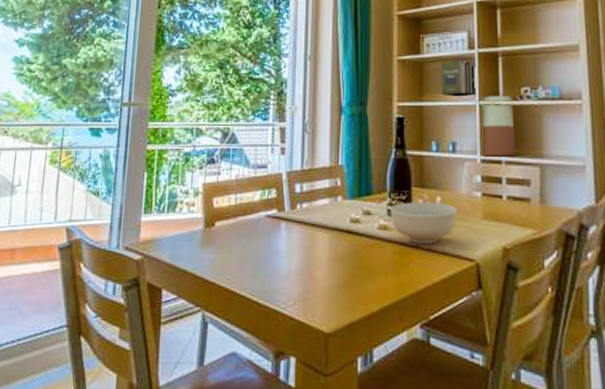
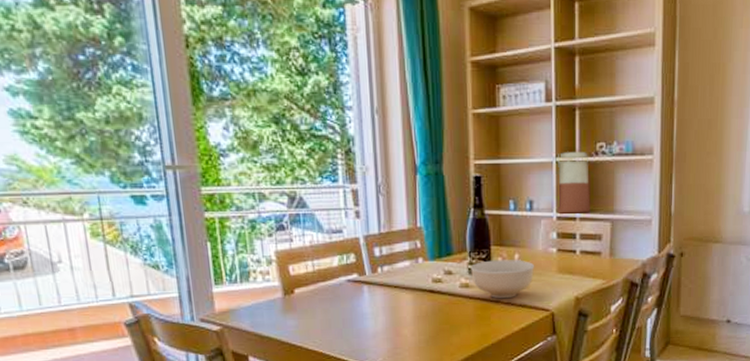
books: present [441,60,477,97] -> none [517,114,554,154]

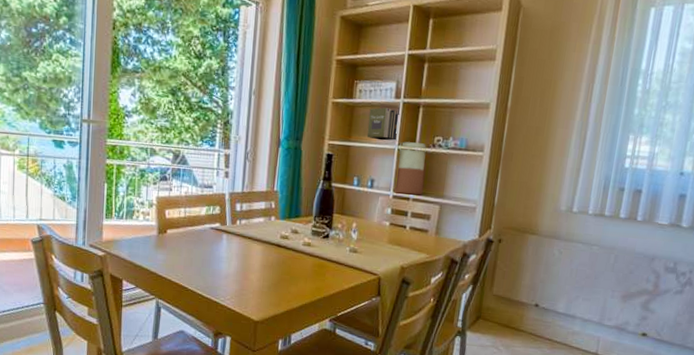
bowl: present [471,260,535,299] -> none [314,225,369,260]
books: none [517,114,554,154] -> present [366,107,400,141]

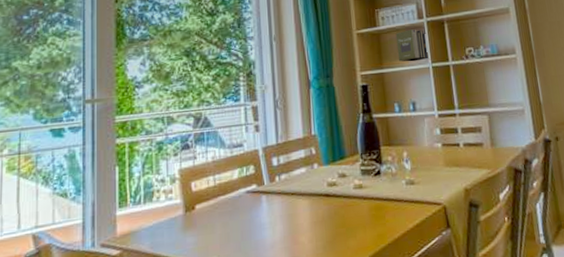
vase: present [394,141,427,196] -> none [433,56,468,112]

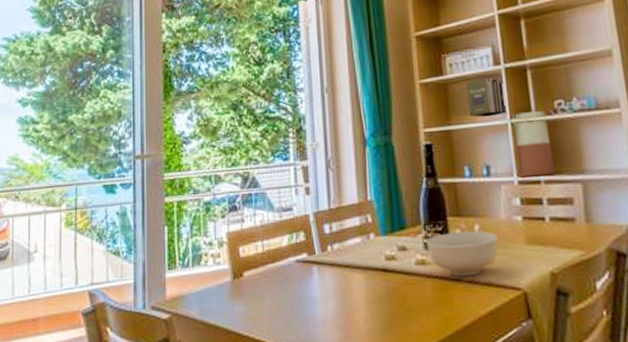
bowl: none [363,157,423,197] -> present [427,231,499,277]
vase: none [433,56,468,112] -> present [512,111,556,178]

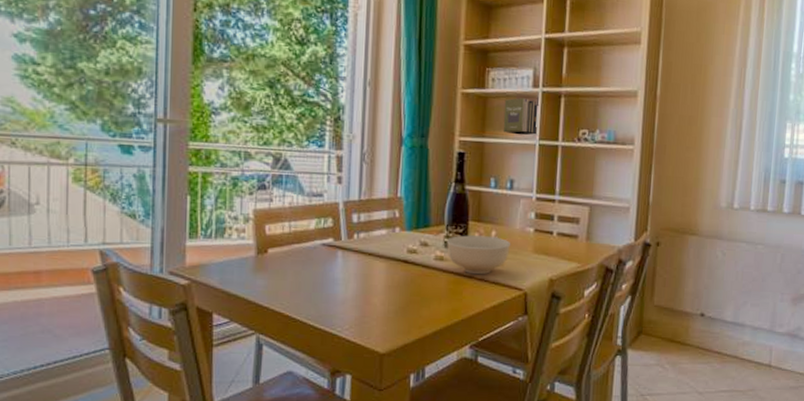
vase: present [512,111,556,178] -> none [537,136,571,196]

